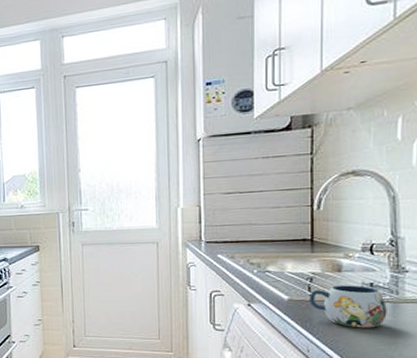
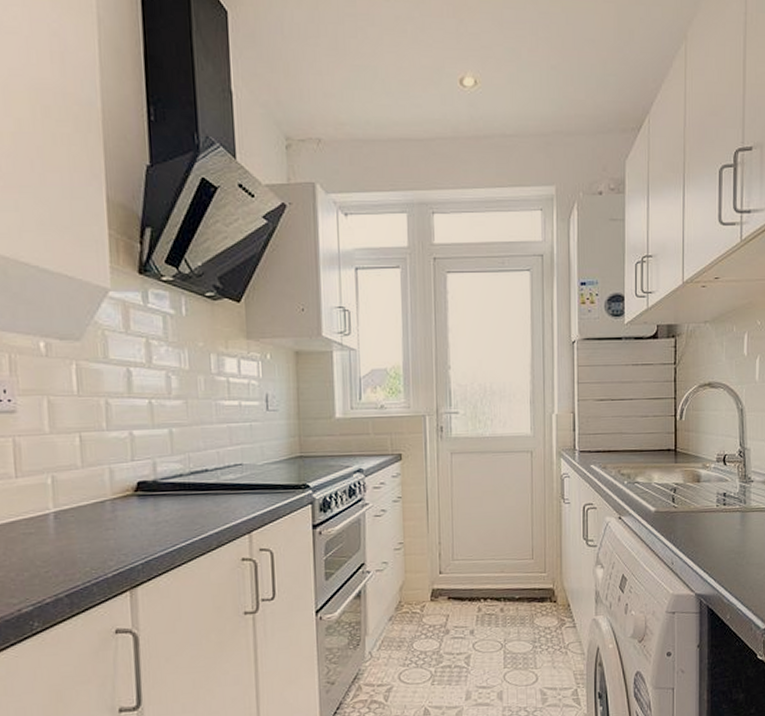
mug: present [309,285,387,328] -> none [673,495,737,538]

